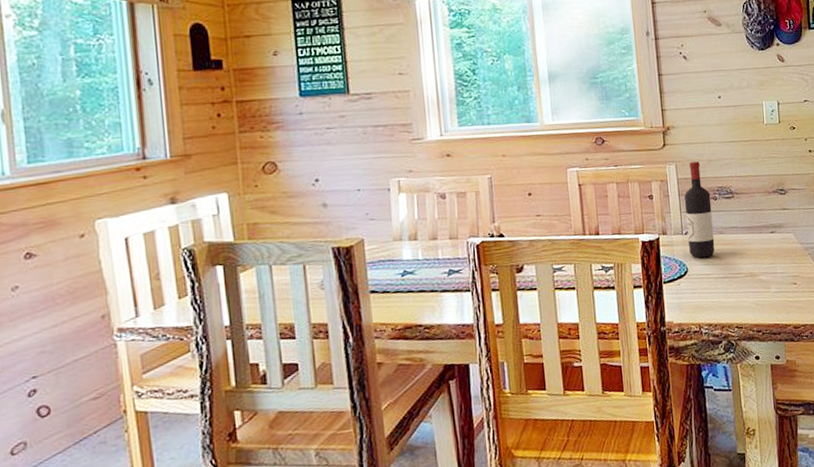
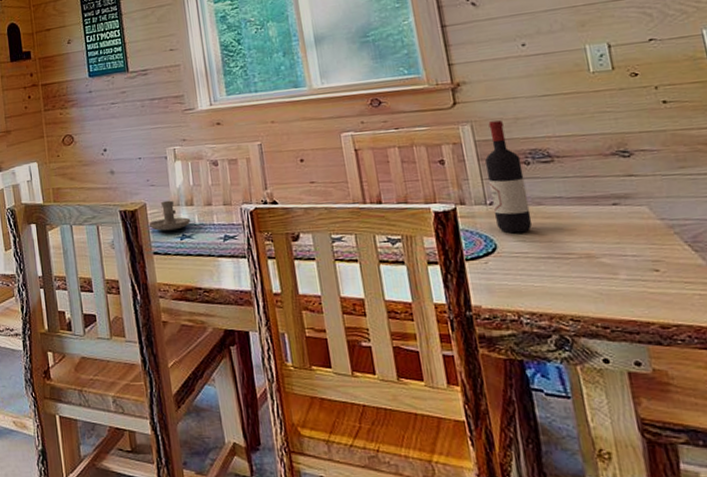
candle holder: none [366,235,414,268] -> present [148,200,191,231]

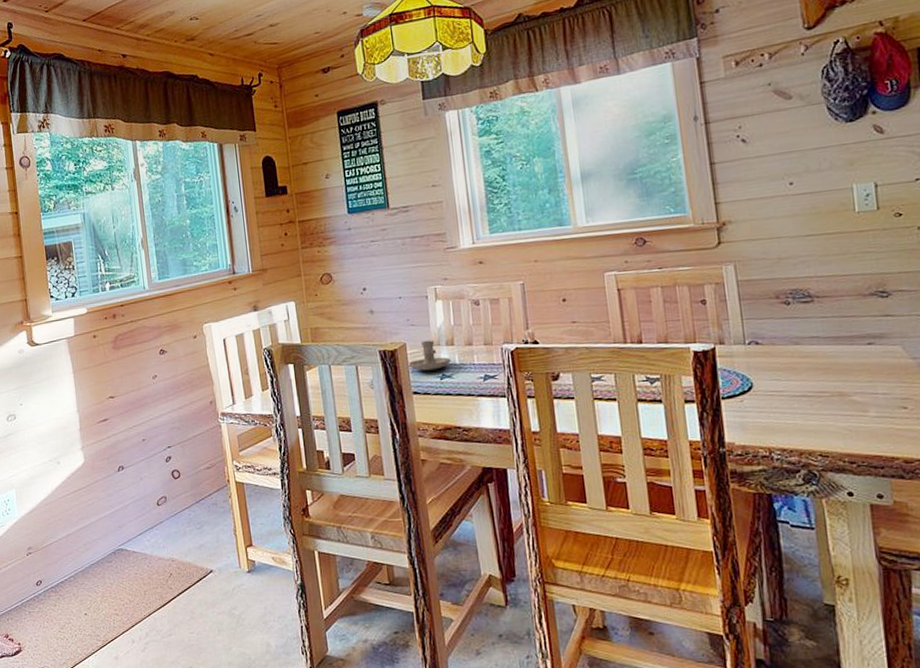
wine bottle: present [484,120,533,233] -> none [745,260,789,372]

